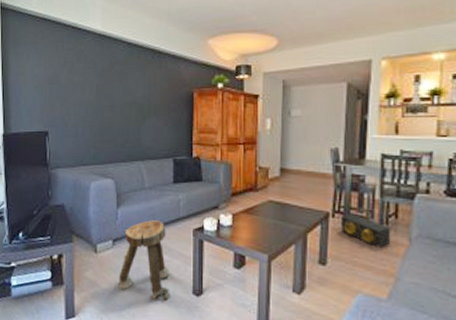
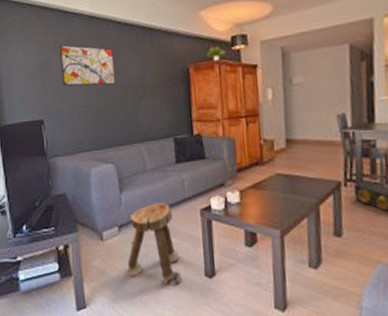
wall art: none [70,59,122,103] -> present [59,44,116,86]

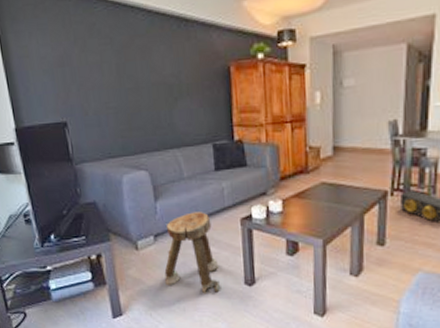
wall art: present [59,44,116,86] -> none [81,35,148,85]

